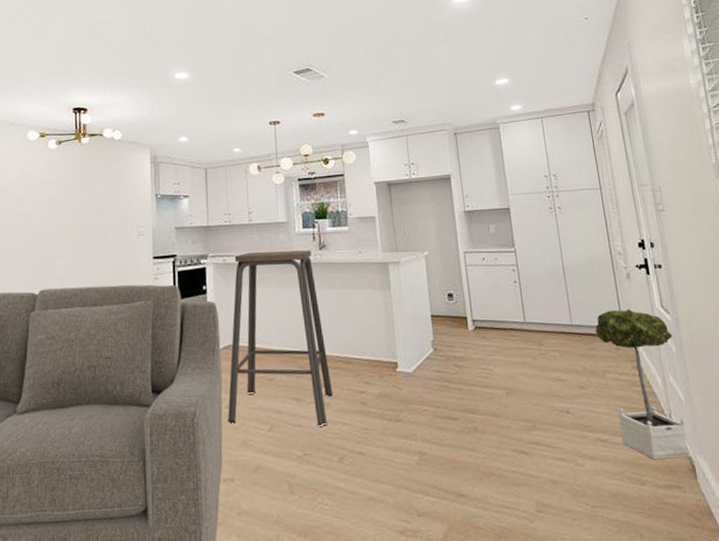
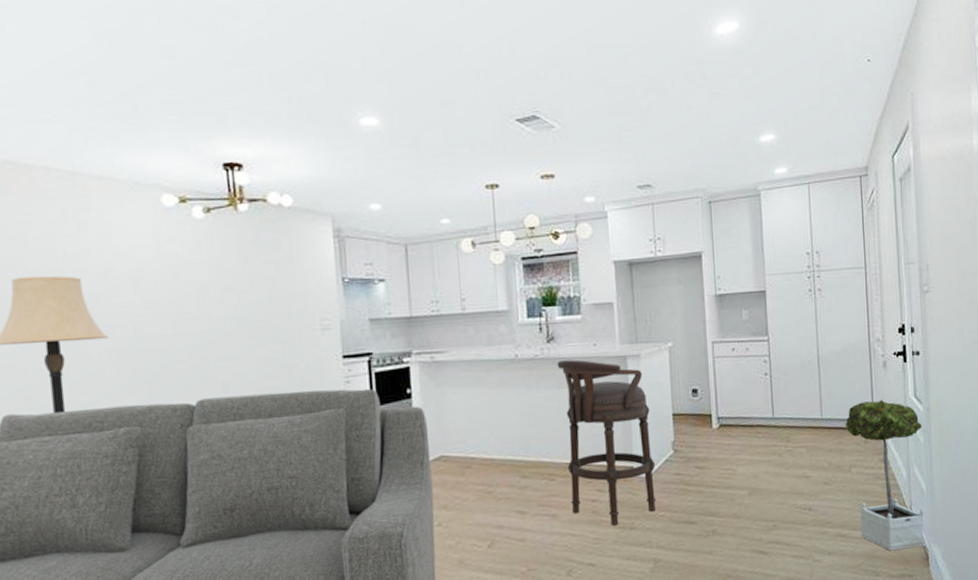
bar stool: present [228,250,333,428] -> none [441,343,561,543]
bar stool: none [328,264,420,417] -> present [557,359,657,526]

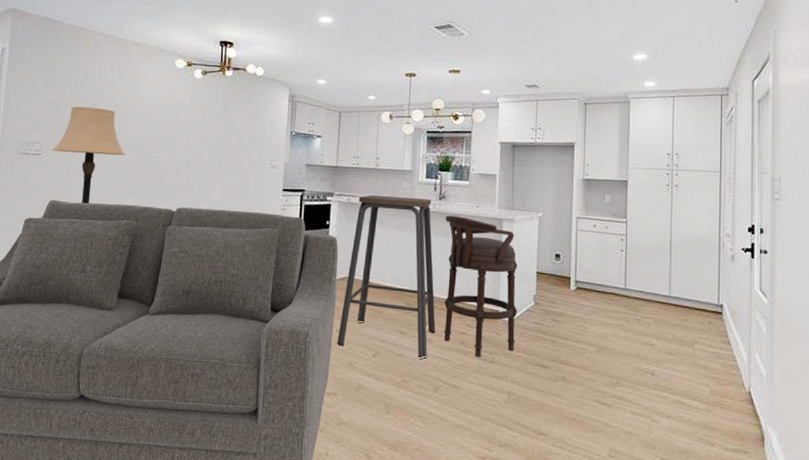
bar stool: none [441,343,561,543] -> present [337,194,436,360]
potted tree: present [845,399,927,551] -> none [691,287,766,428]

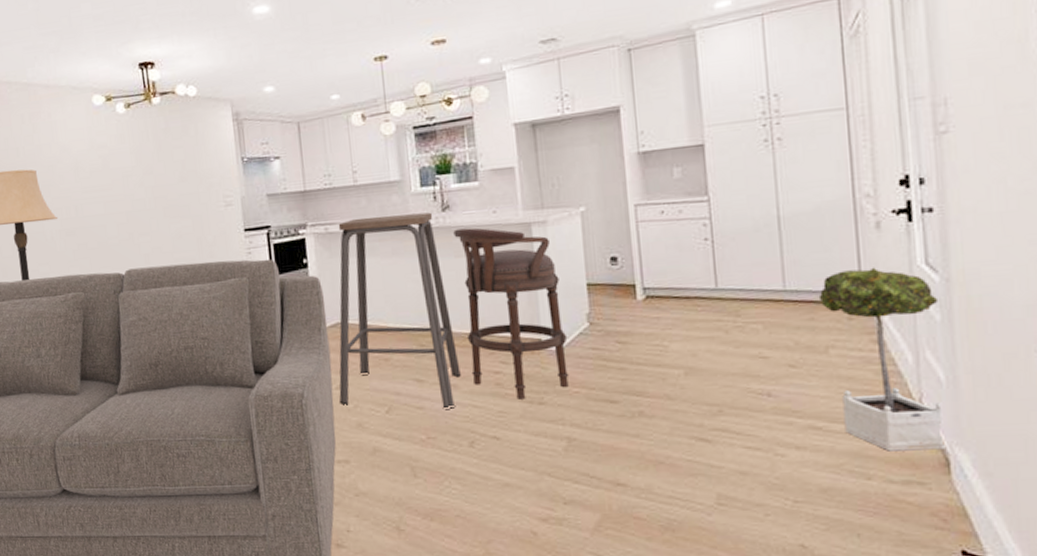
potted tree: none [691,287,766,428] -> present [818,267,947,451]

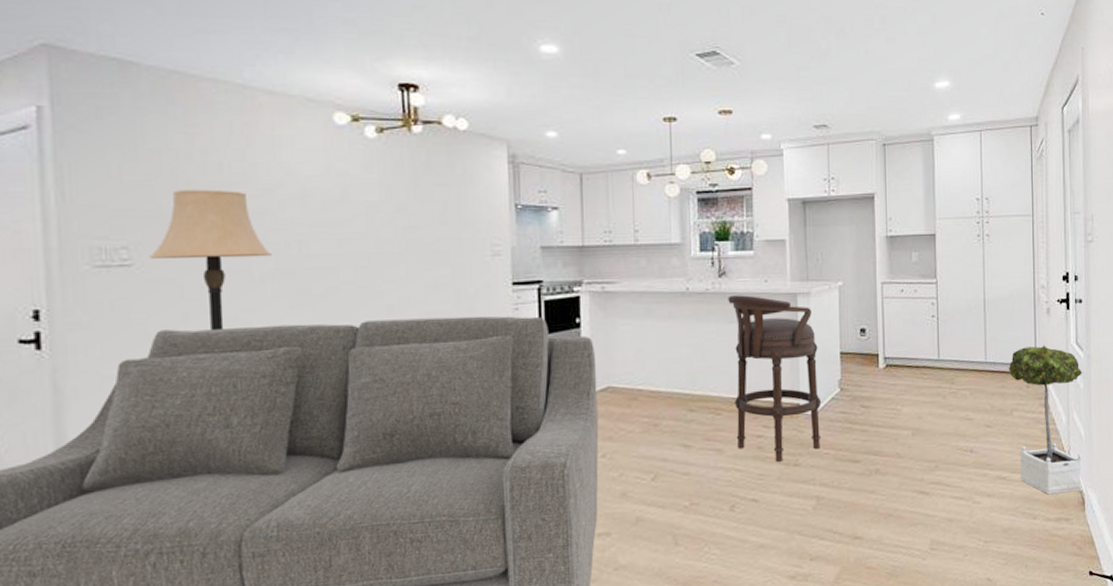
bar stool: present [338,212,461,410] -> none [604,277,726,475]

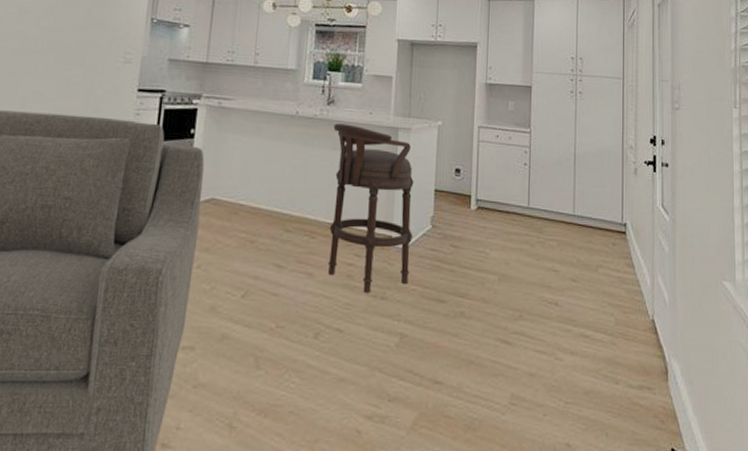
potted tree: present [1008,345,1083,495] -> none [595,204,668,360]

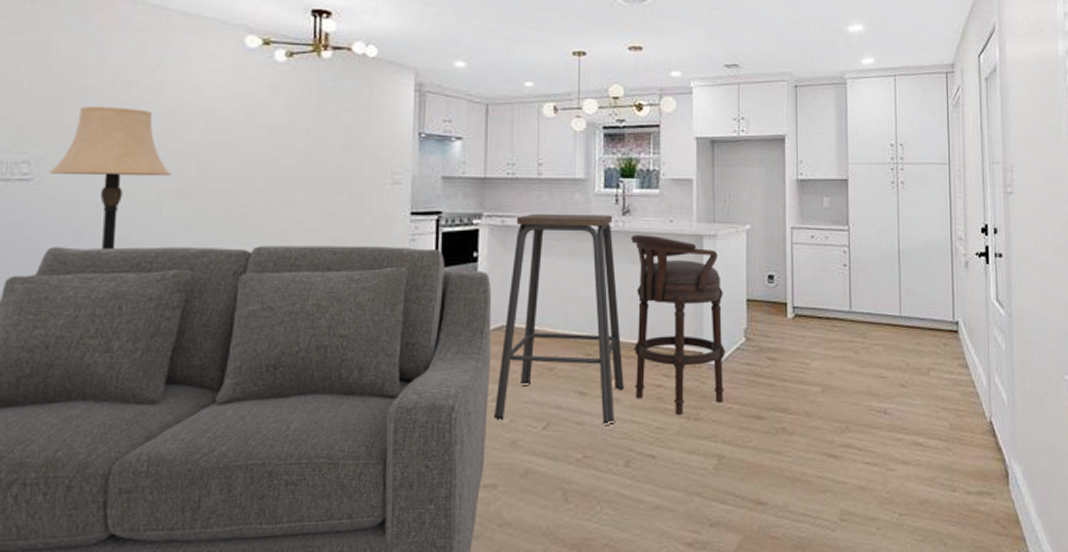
bar stool: none [198,97,319,299] -> present [494,213,624,426]

